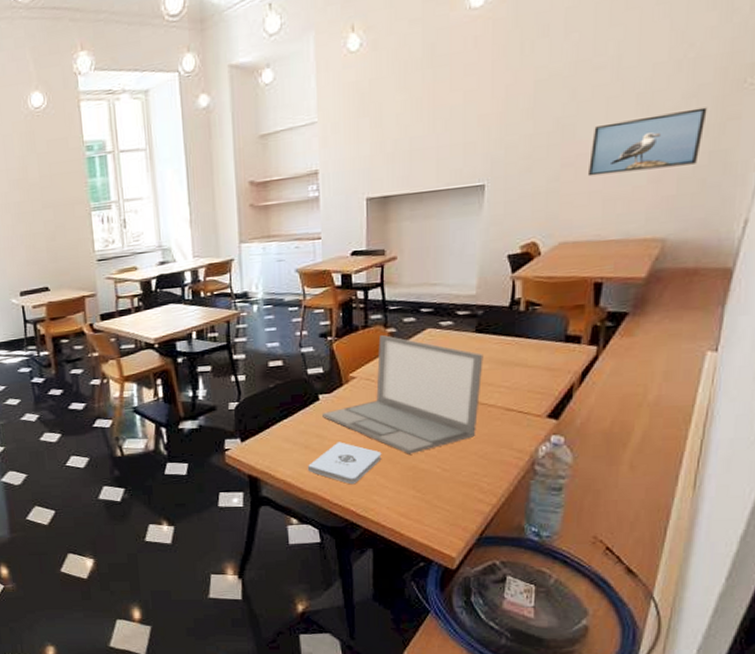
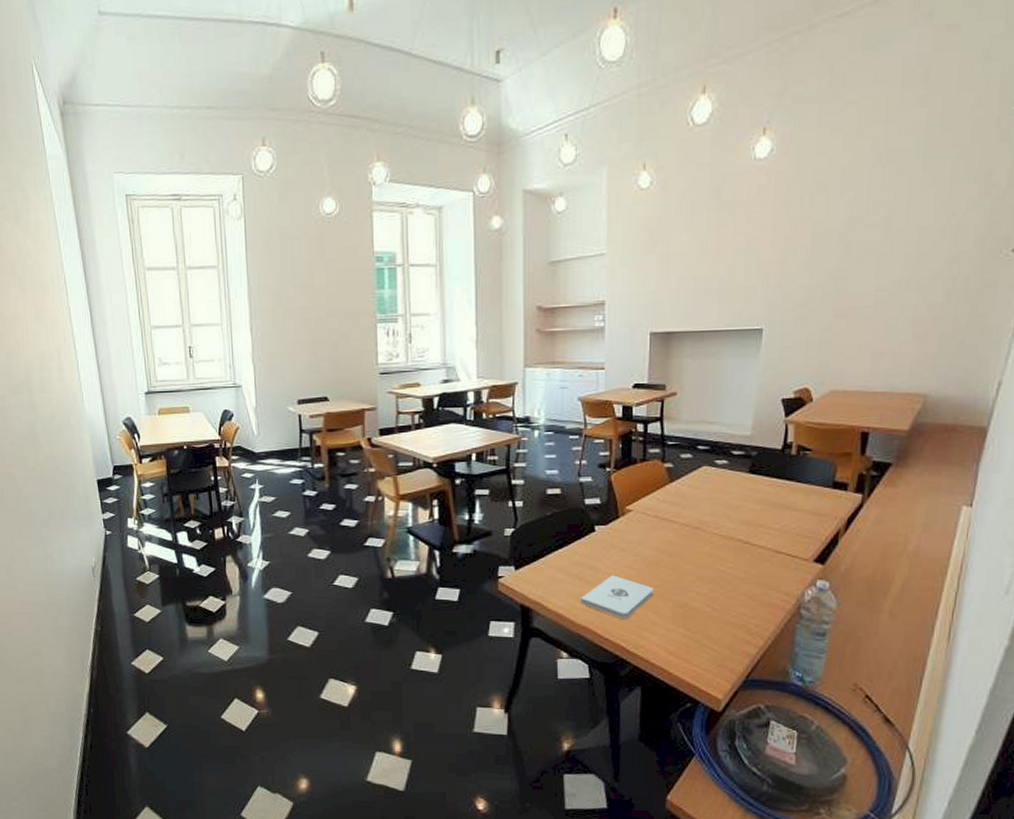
laptop: present [322,335,484,454] -> none [598,470,756,592]
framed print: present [589,107,708,177] -> none [859,273,967,329]

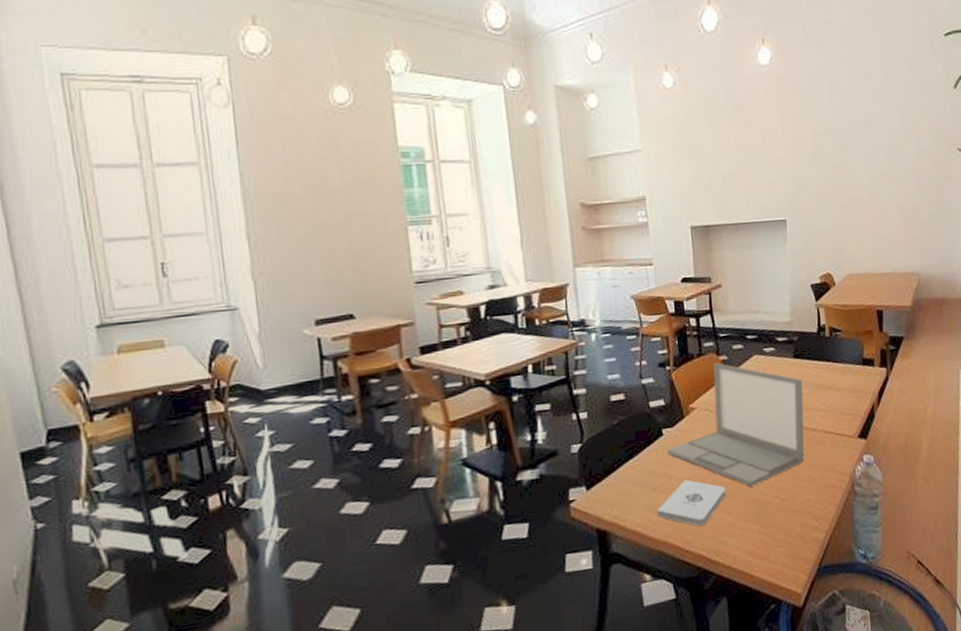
laptop: none [598,470,756,592] -> present [667,363,805,487]

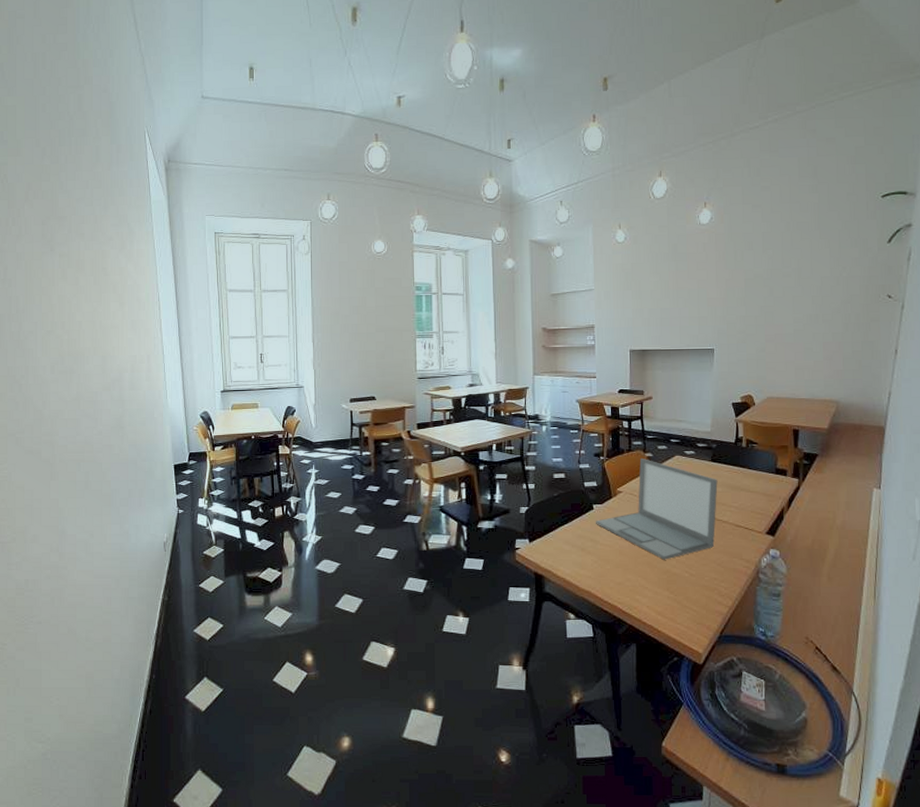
notepad: present [656,479,727,527] -> none [583,546,643,585]

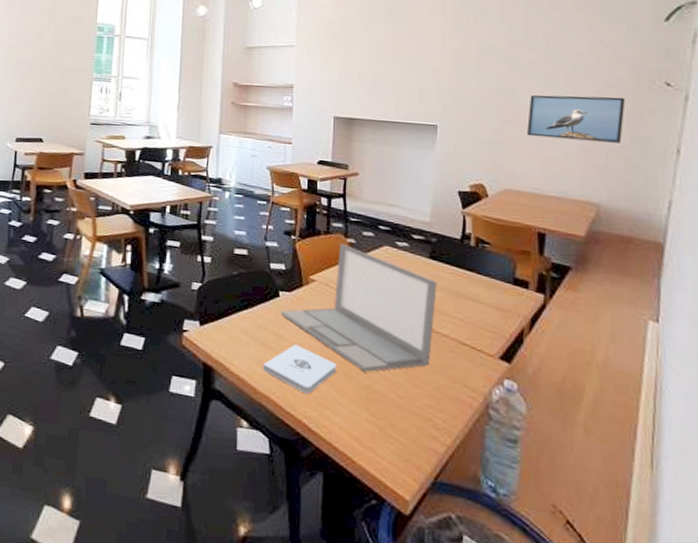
notepad: none [583,546,643,585] -> present [262,344,337,394]
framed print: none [784,311,858,351] -> present [527,95,626,143]

